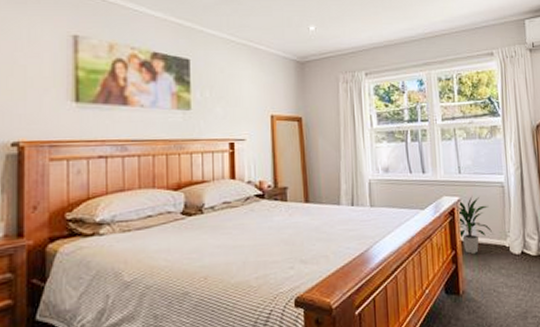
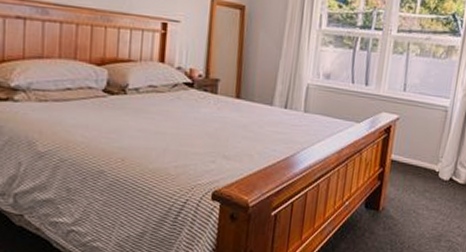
indoor plant: present [457,196,493,254] -> none [390,116,427,174]

